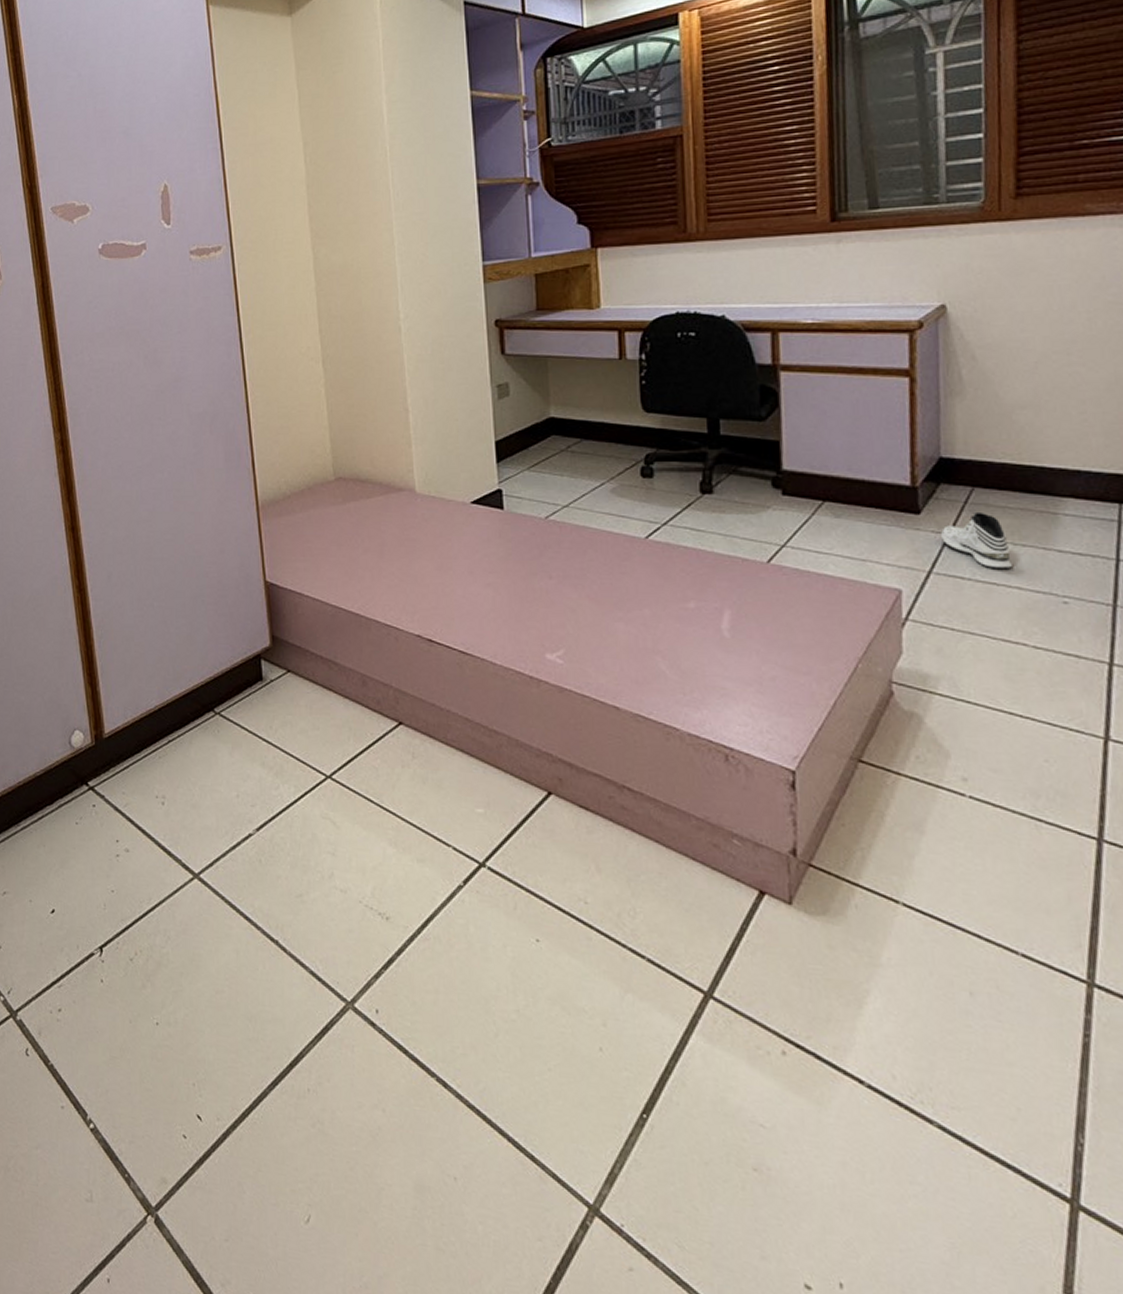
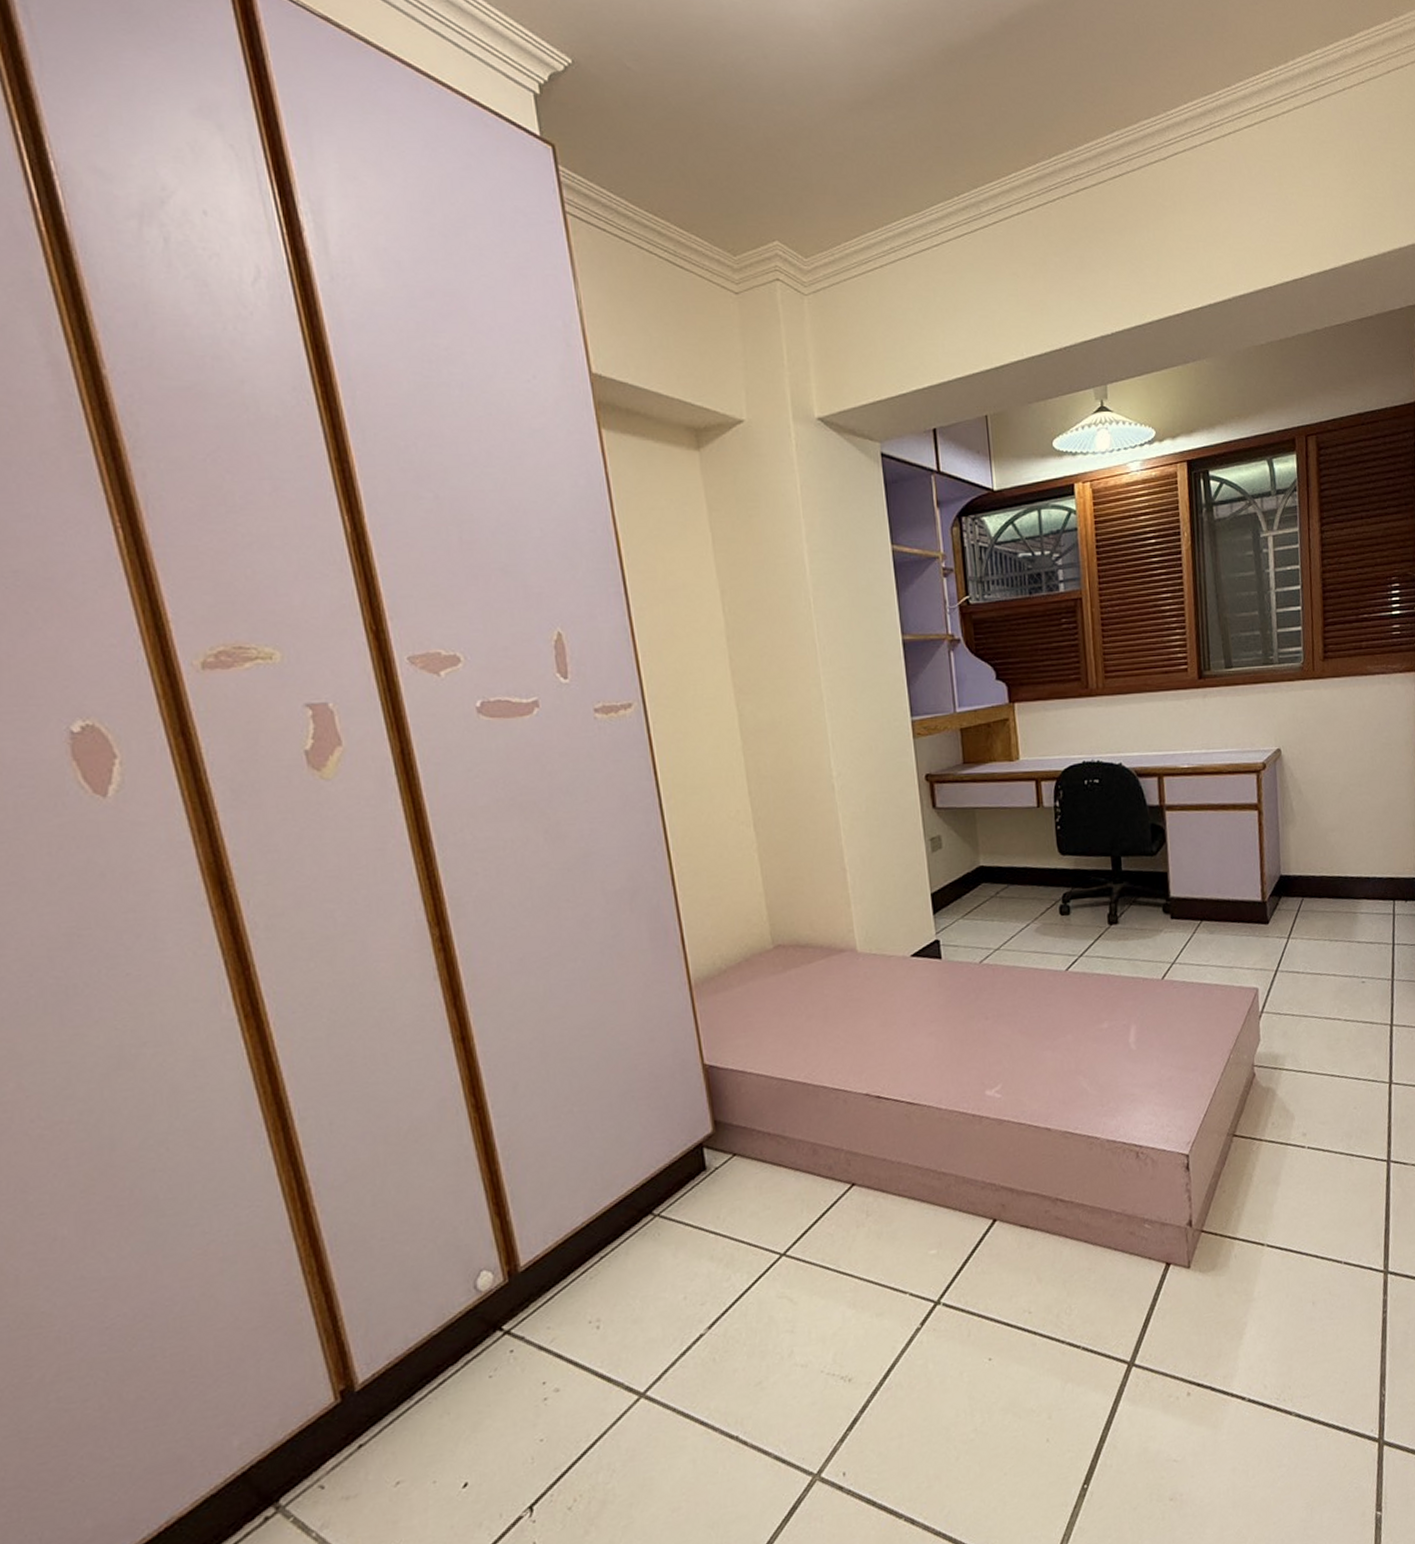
sneaker: present [940,511,1012,570] -> none [1282,917,1330,963]

